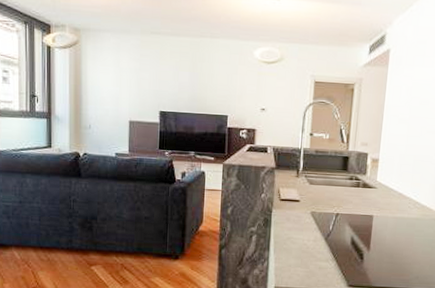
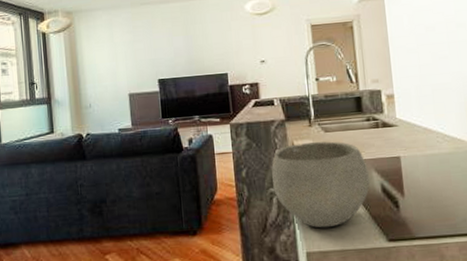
bowl: none [254,191,343,269] -> present [271,141,370,228]

